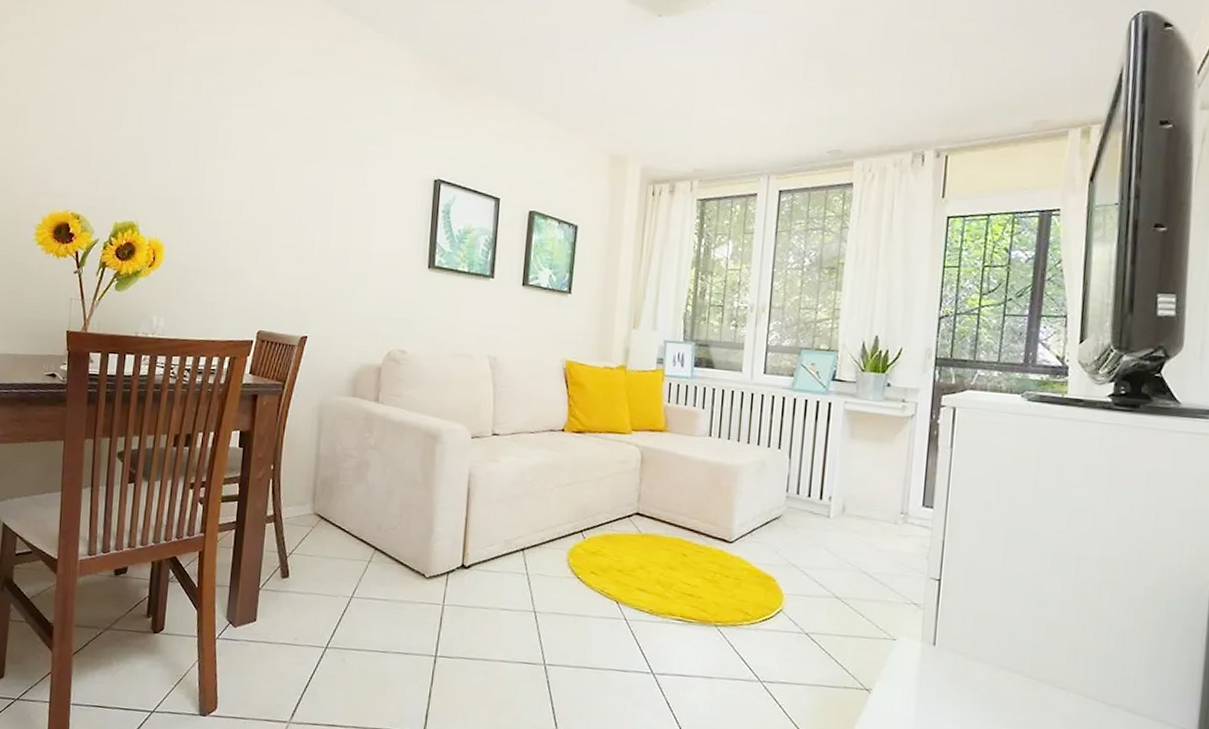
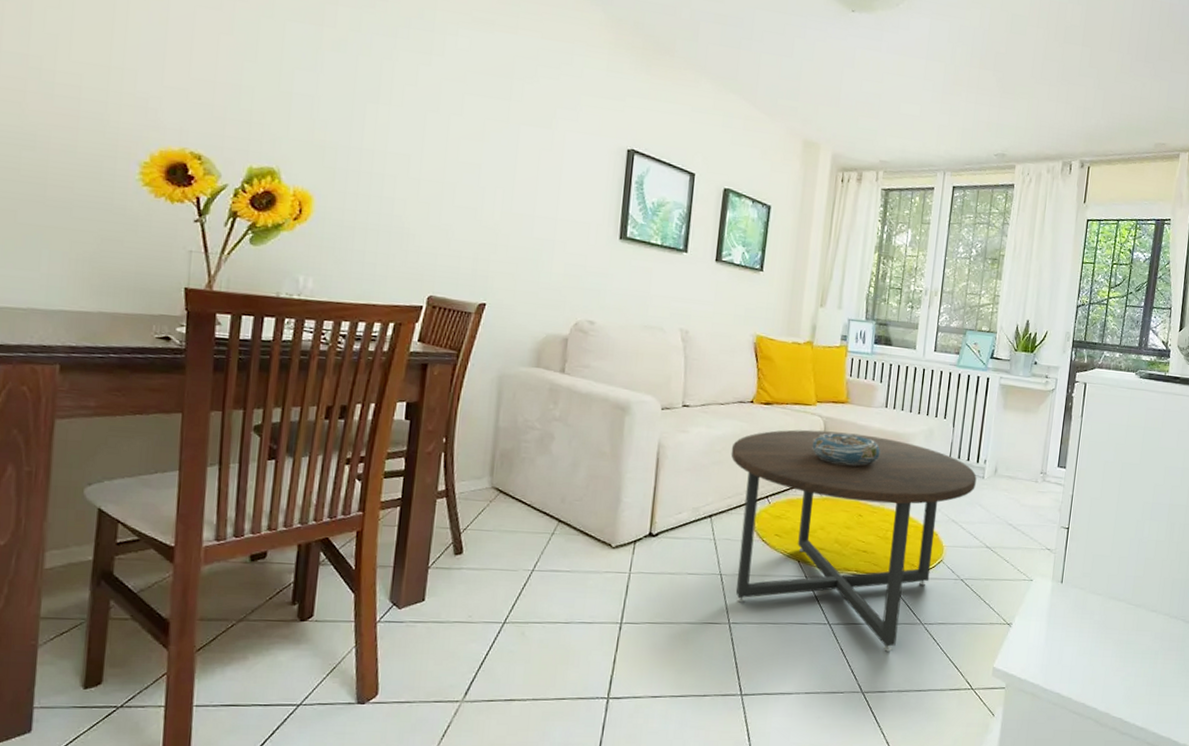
coffee table: none [542,460,820,710] -> present [731,429,977,652]
decorative bowl: none [628,463,705,501] -> present [812,433,880,466]

